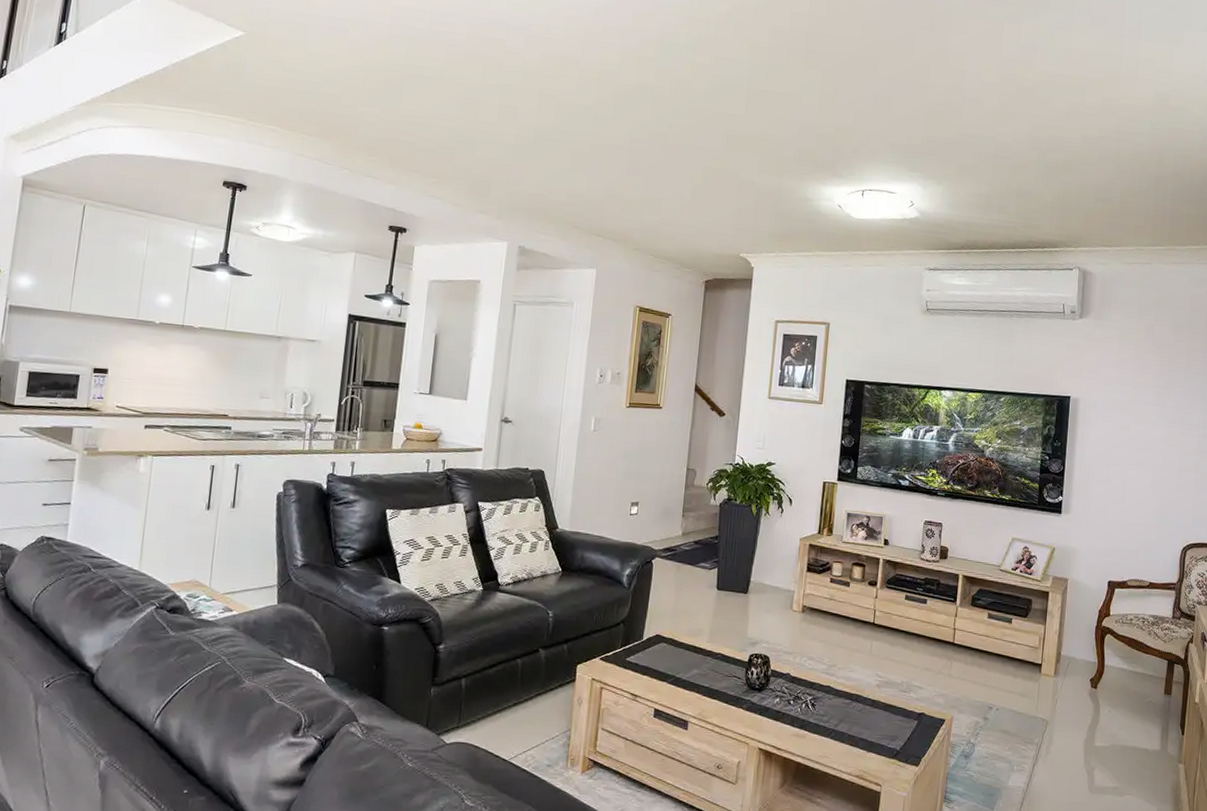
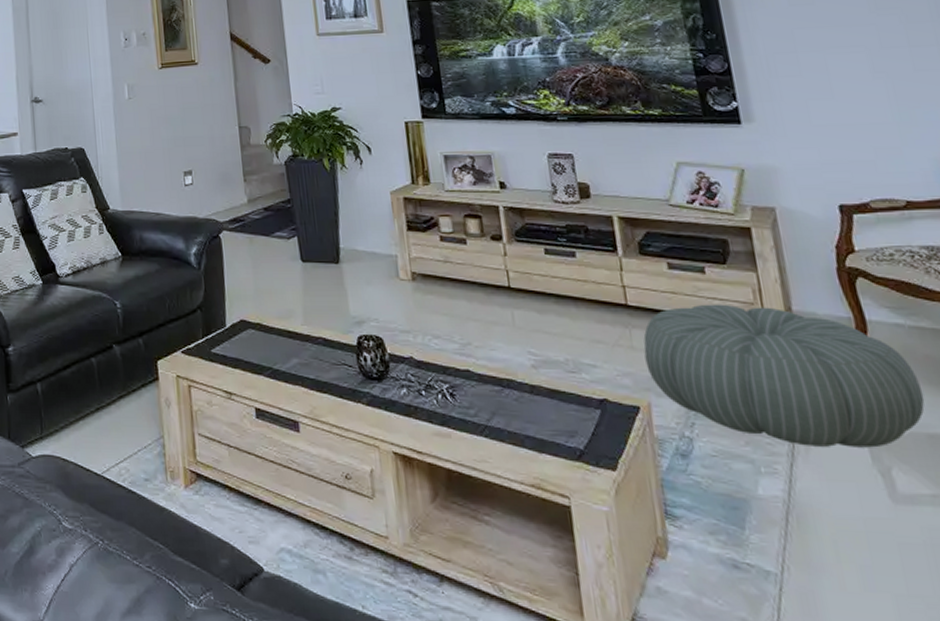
pouf: none [956,646,1126,754] -> present [643,304,925,448]

